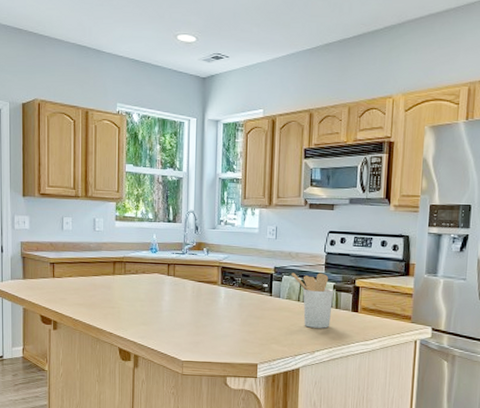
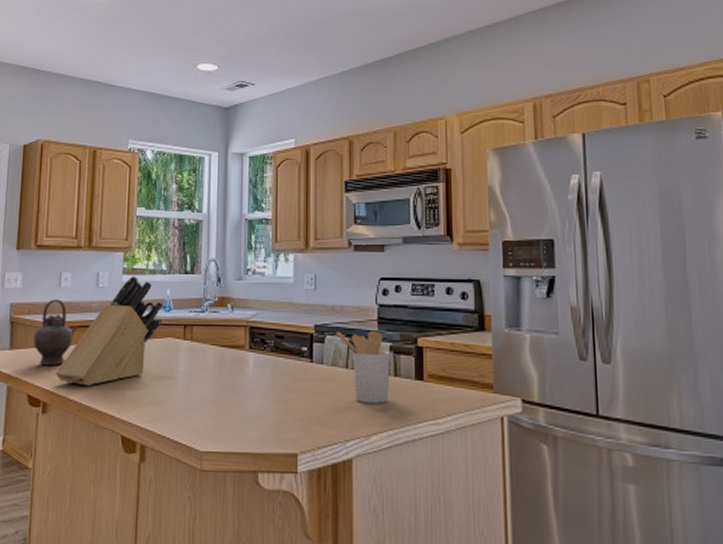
teapot: none [43,239,81,293] -> present [33,299,79,366]
knife block: none [62,222,151,310] -> present [55,275,164,386]

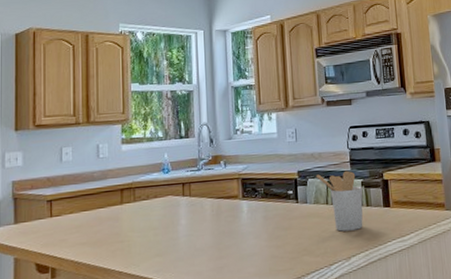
teapot: present [33,299,79,366] -> none [38,172,83,235]
knife block: present [55,275,164,386] -> none [62,144,162,249]

